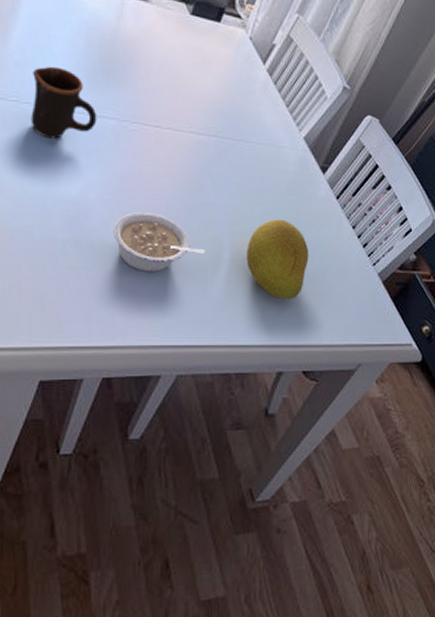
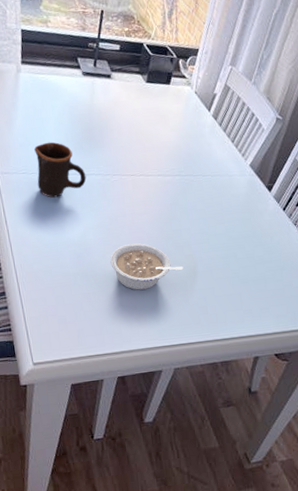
fruit: present [246,219,309,300] -> none [216,233,268,298]

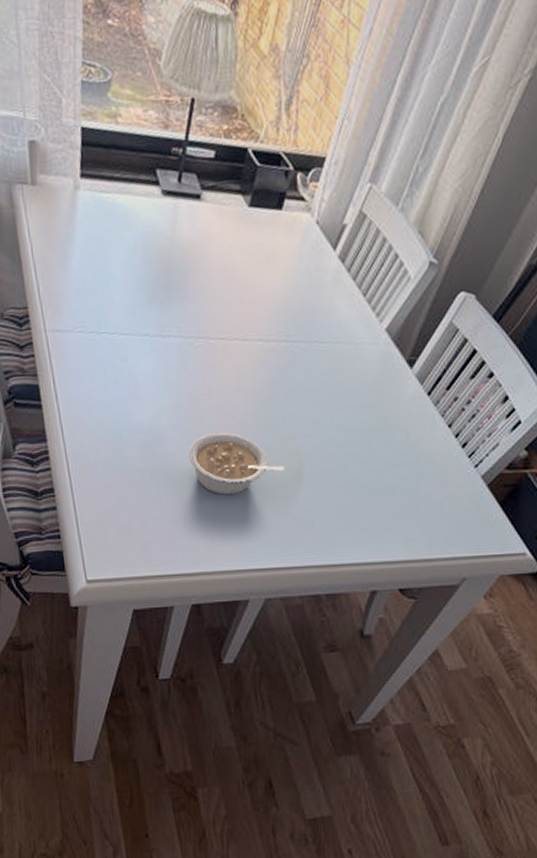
mug: present [34,141,87,198] -> none [95,289,162,367]

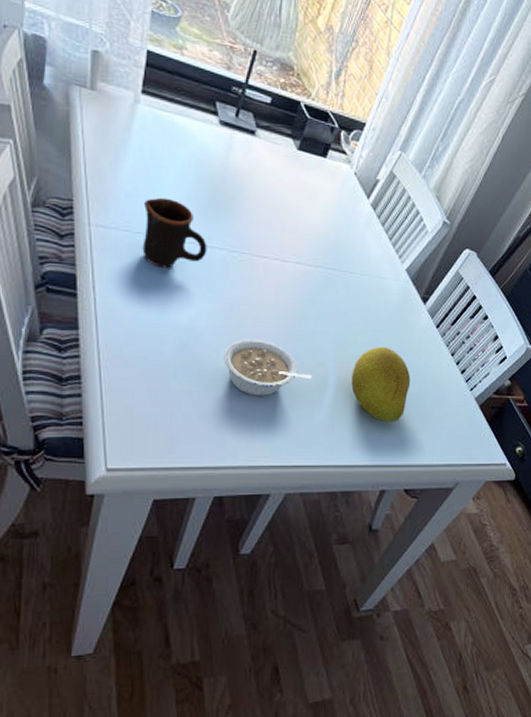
mug: none [95,289,162,367] -> present [142,197,207,268]
fruit: none [329,425,399,514] -> present [351,346,411,423]

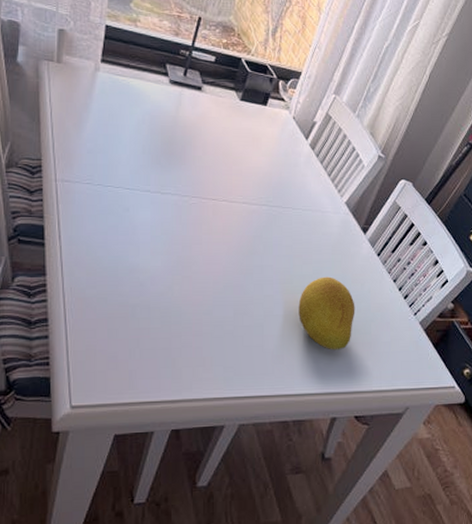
mug: present [142,197,207,268] -> none [103,152,161,215]
legume: present [224,339,312,396] -> none [178,277,261,330]

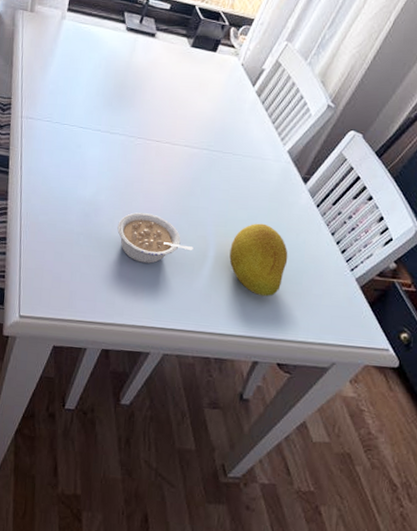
legume: none [178,277,261,330] -> present [117,212,194,264]

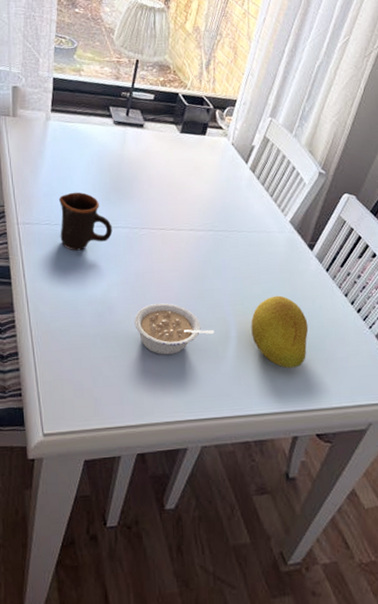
mug: none [59,93,110,151] -> present [59,192,113,251]

